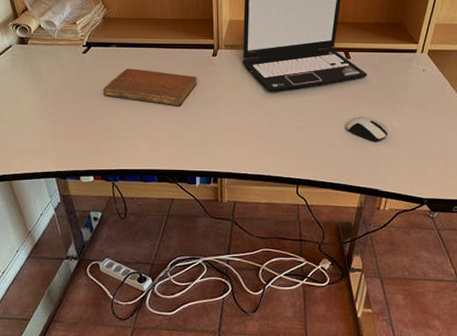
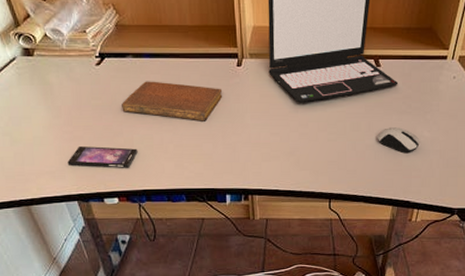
smartphone: none [49,127,115,148] -> present [67,146,138,168]

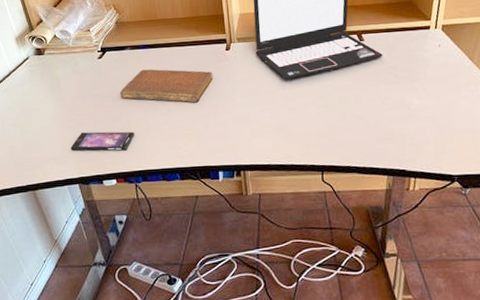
computer mouse: present [377,127,420,154] -> none [365,97,410,122]

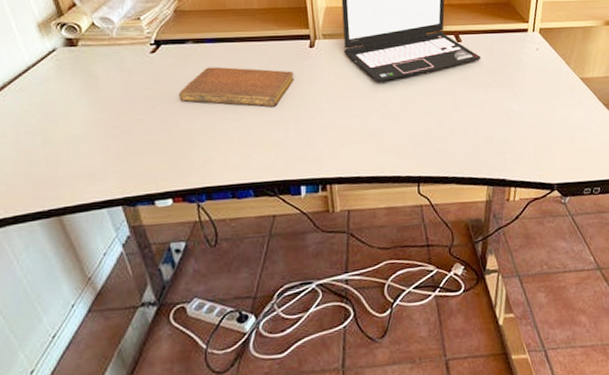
smartphone: present [70,131,135,151] -> none [112,141,197,165]

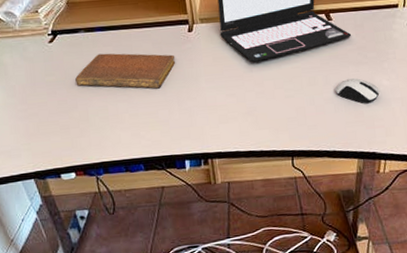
computer mouse: none [464,102,510,129] -> present [335,78,380,104]

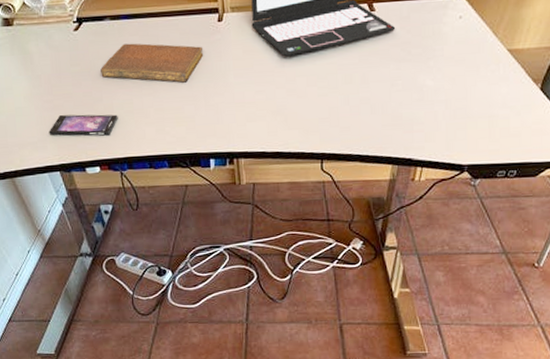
smartphone: none [23,121,93,144] -> present [49,114,118,136]
computer mouse: present [335,78,380,104] -> none [373,77,422,106]

